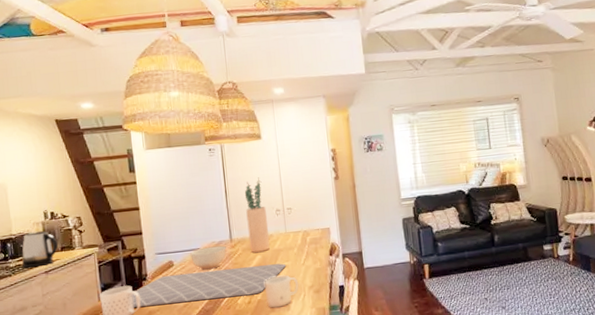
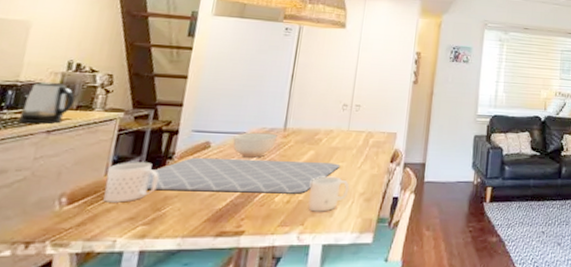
vase: present [244,177,271,253] -> none [303,67,335,148]

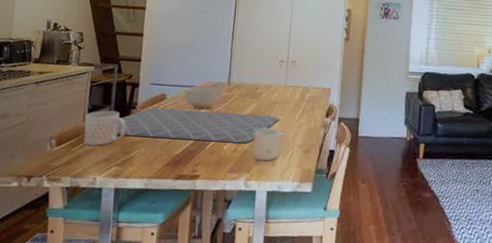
kettle: present [18,81,75,124] -> none [13,39,55,76]

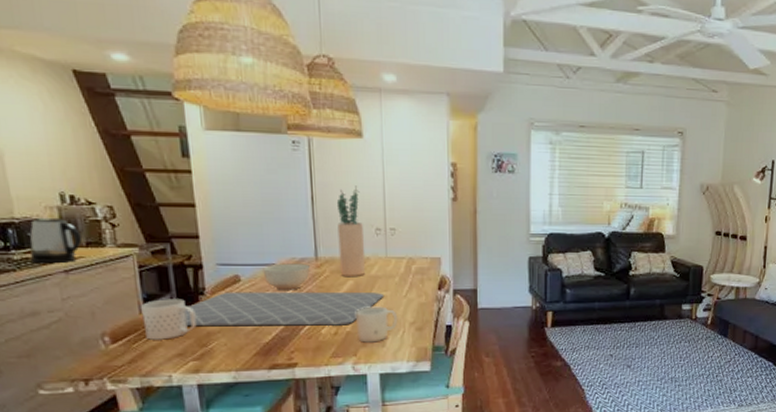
kettle: none [13,39,55,76] -> present [29,217,82,264]
vase: none [246,24,271,102] -> present [336,185,366,278]

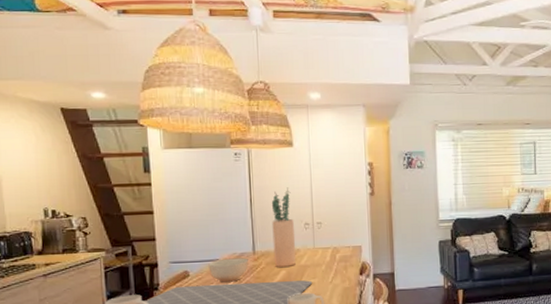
kettle: present [29,217,82,264] -> none [16,229,59,270]

